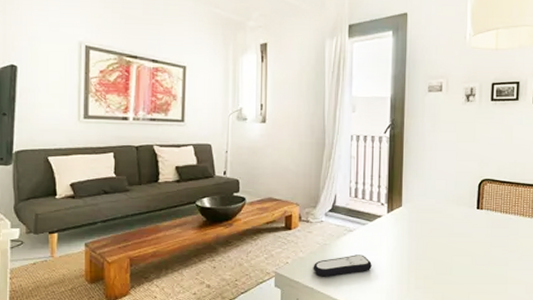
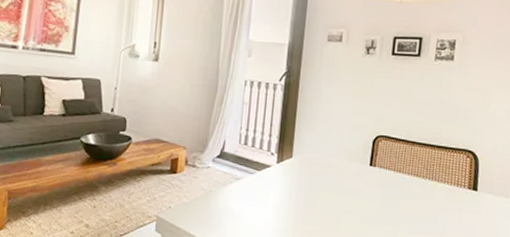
remote control: present [313,254,372,277] -> none [196,204,257,225]

